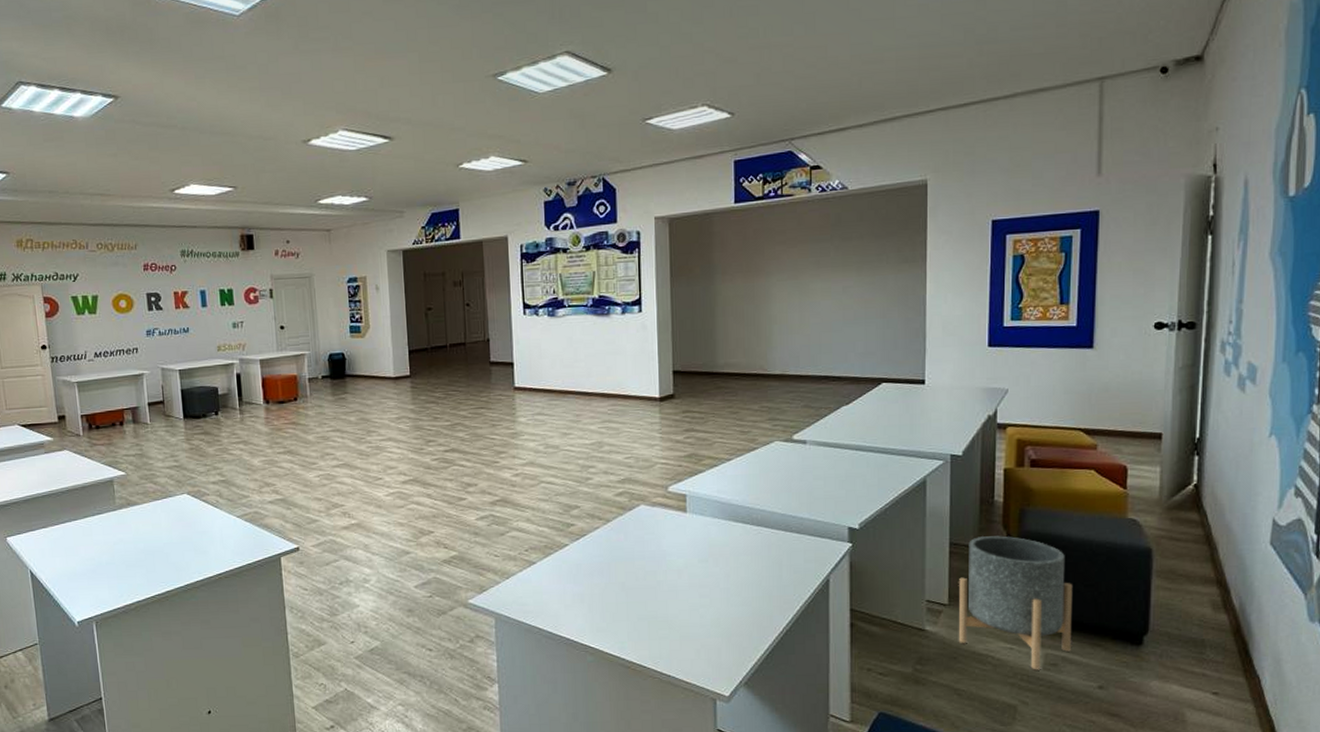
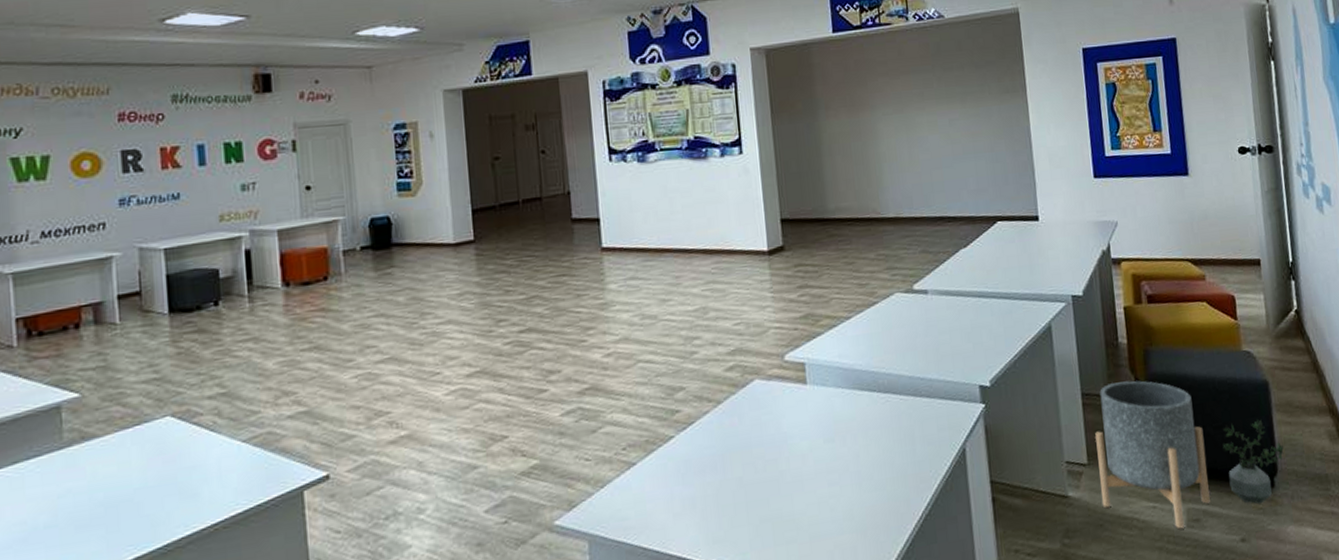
potted plant: none [1092,582,1160,658] -> present [1222,419,1285,505]

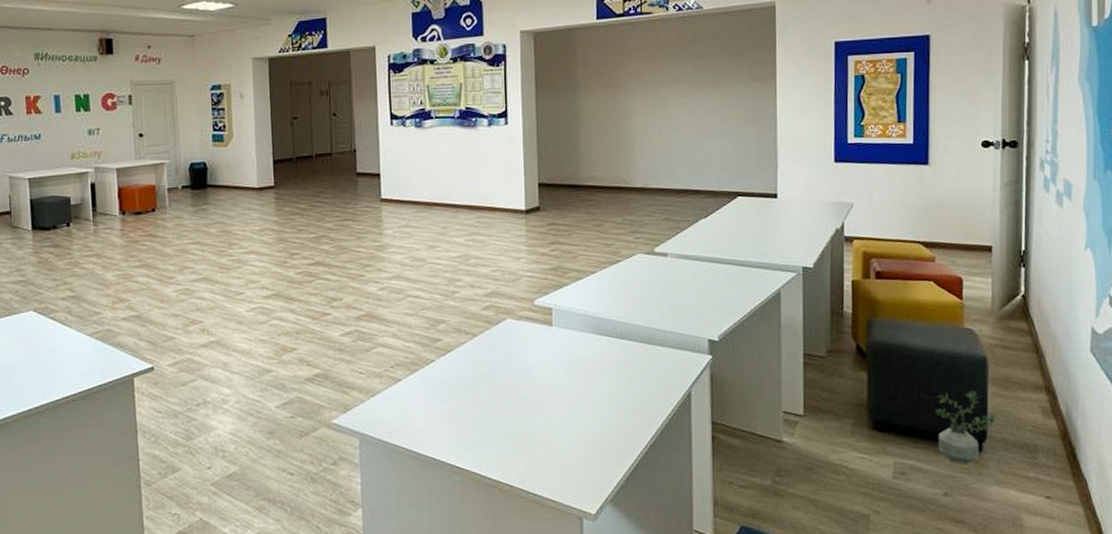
planter: present [1095,380,1210,529] -> none [813,346,918,479]

